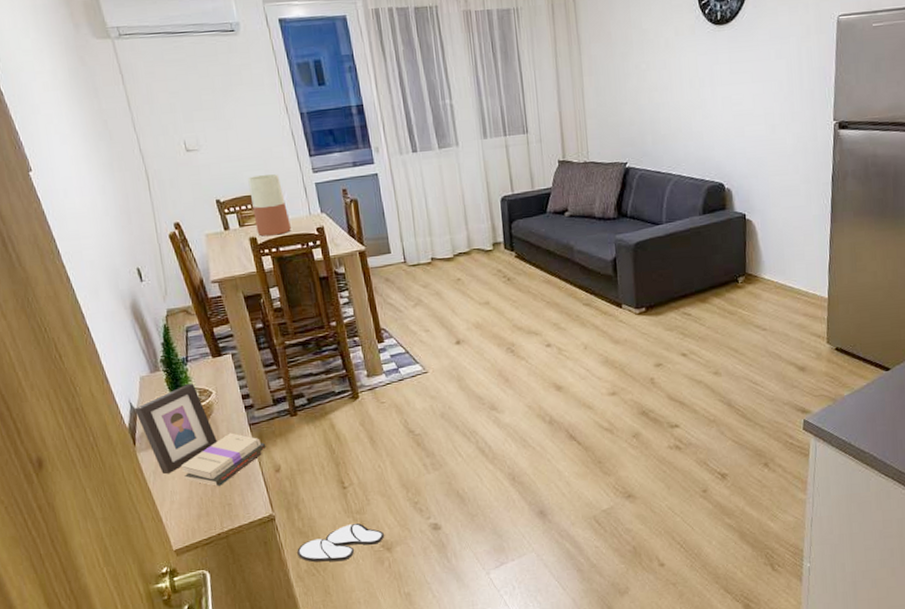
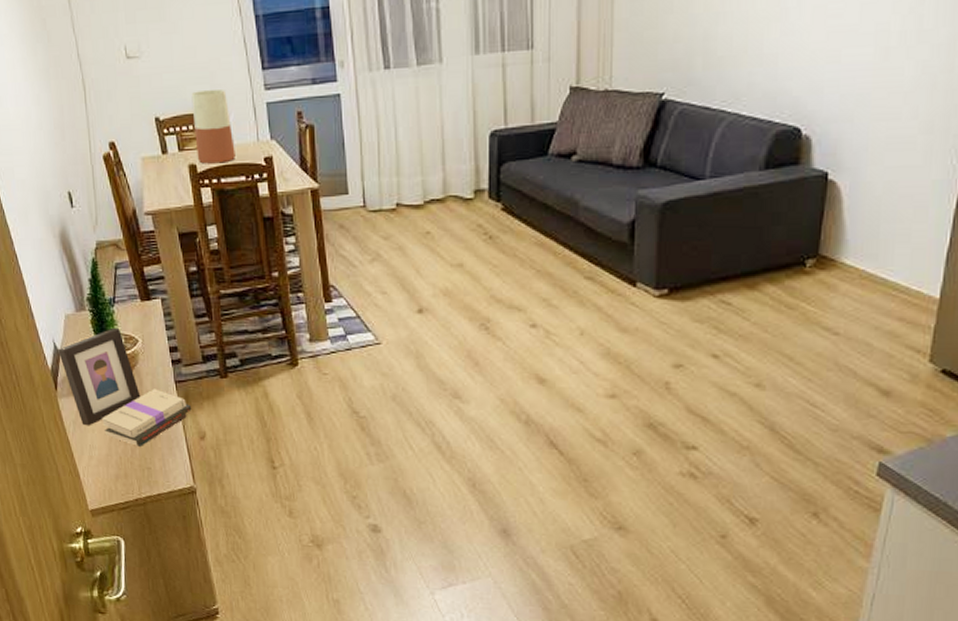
slippers: present [297,522,384,562] -> none [217,510,314,551]

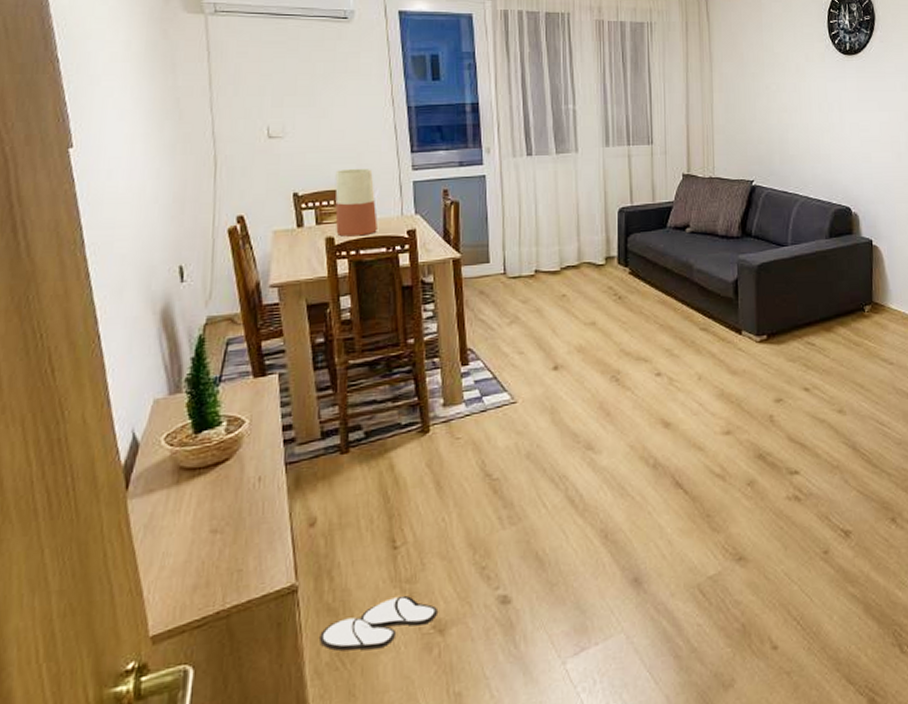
picture frame: present [58,329,141,426] -> none [137,410,240,530]
books: present [101,388,192,446] -> none [183,474,303,546]
slippers: none [217,510,314,551] -> present [320,595,437,651]

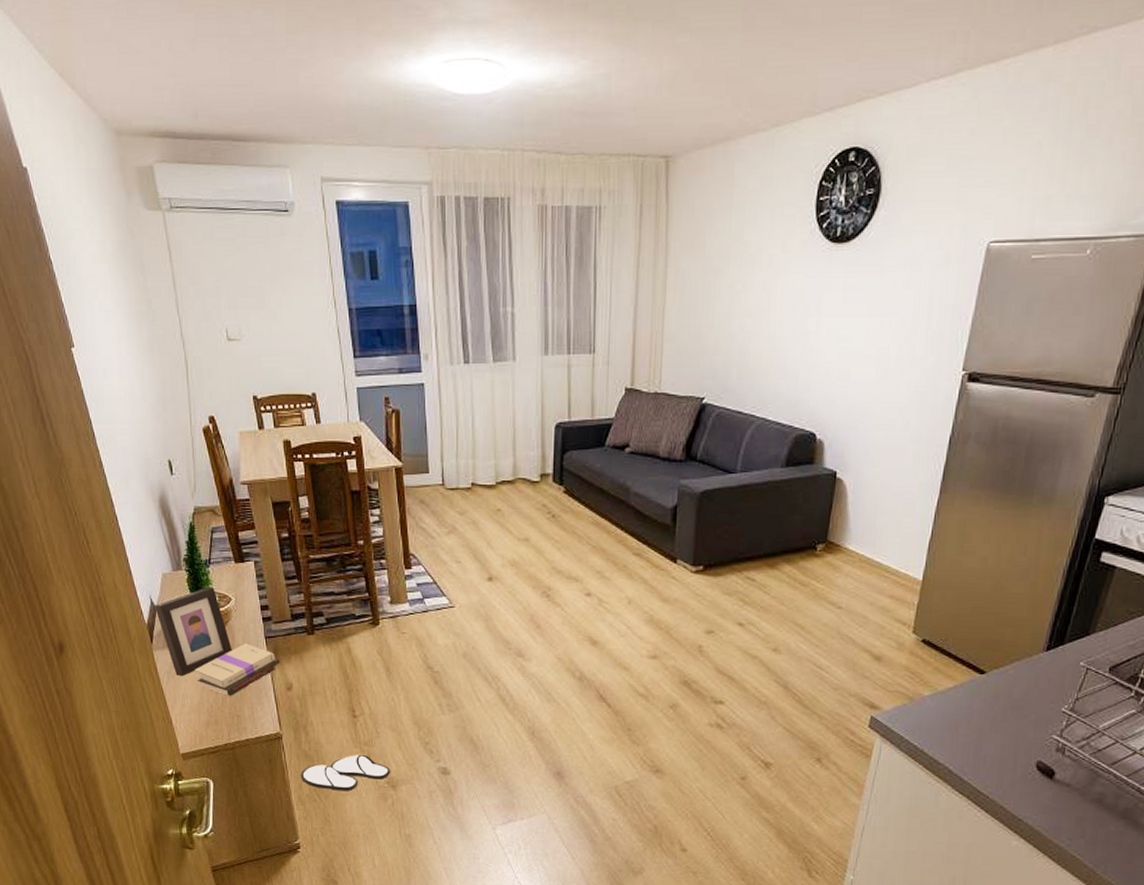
picture frame: none [137,410,240,530] -> present [154,587,232,677]
books: none [183,474,303,546] -> present [194,643,280,696]
vase: present [335,169,378,237] -> none [287,374,327,441]

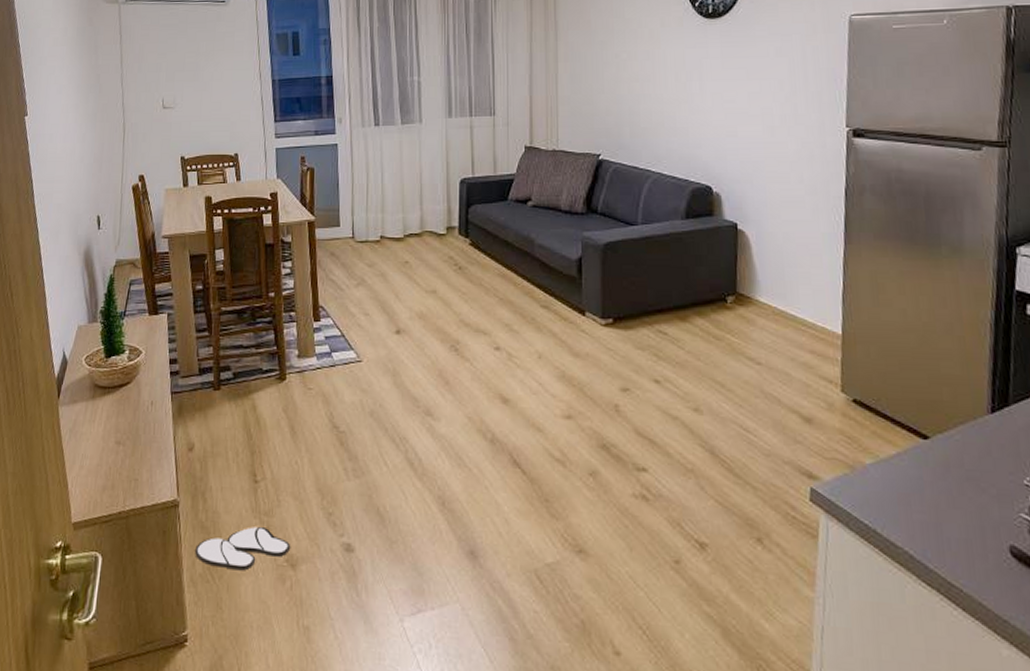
picture frame: present [154,587,232,677] -> none [66,340,138,435]
books: present [194,643,280,696] -> none [97,399,184,457]

